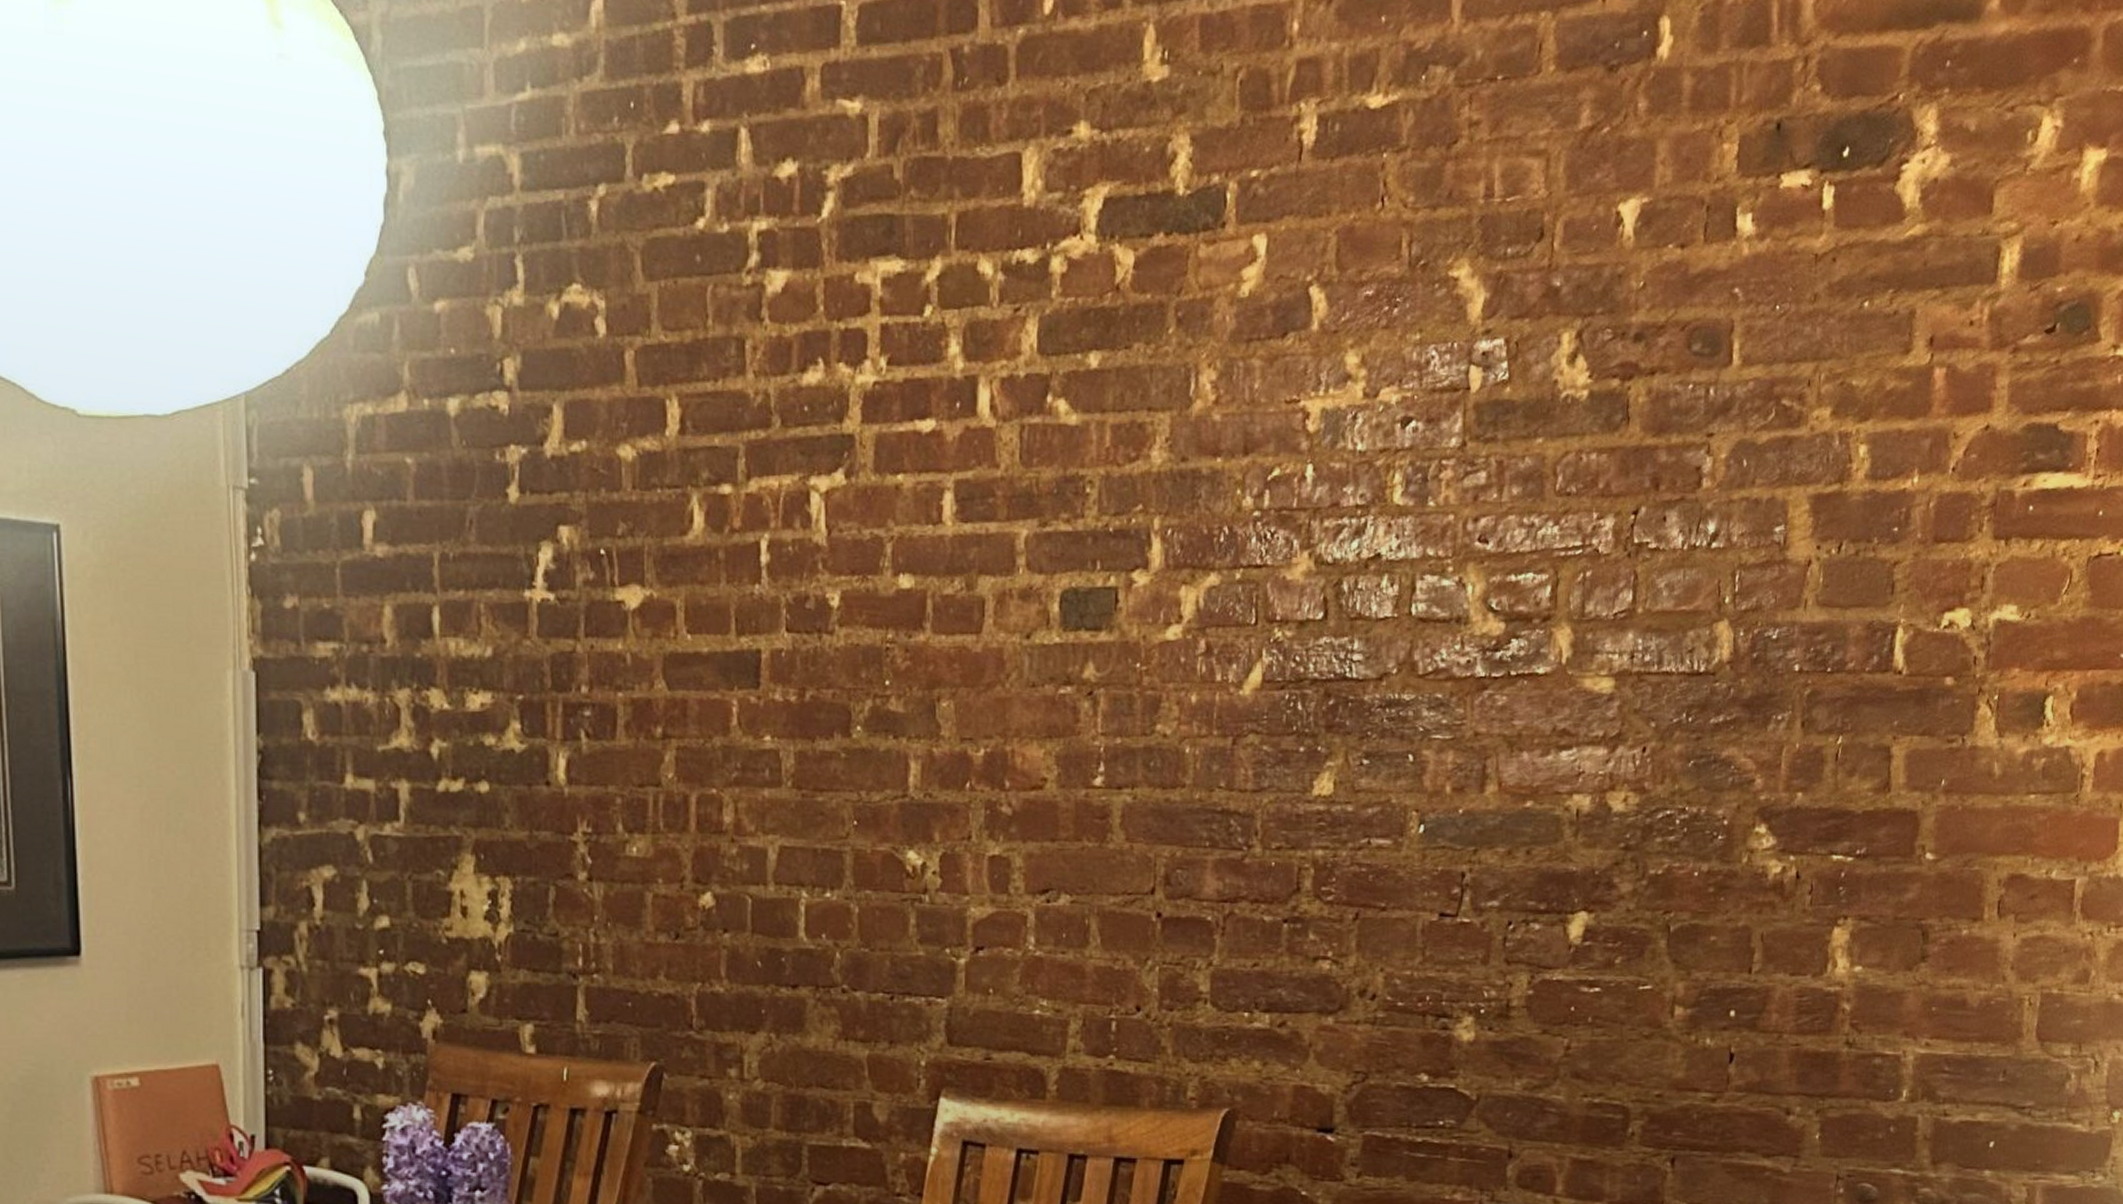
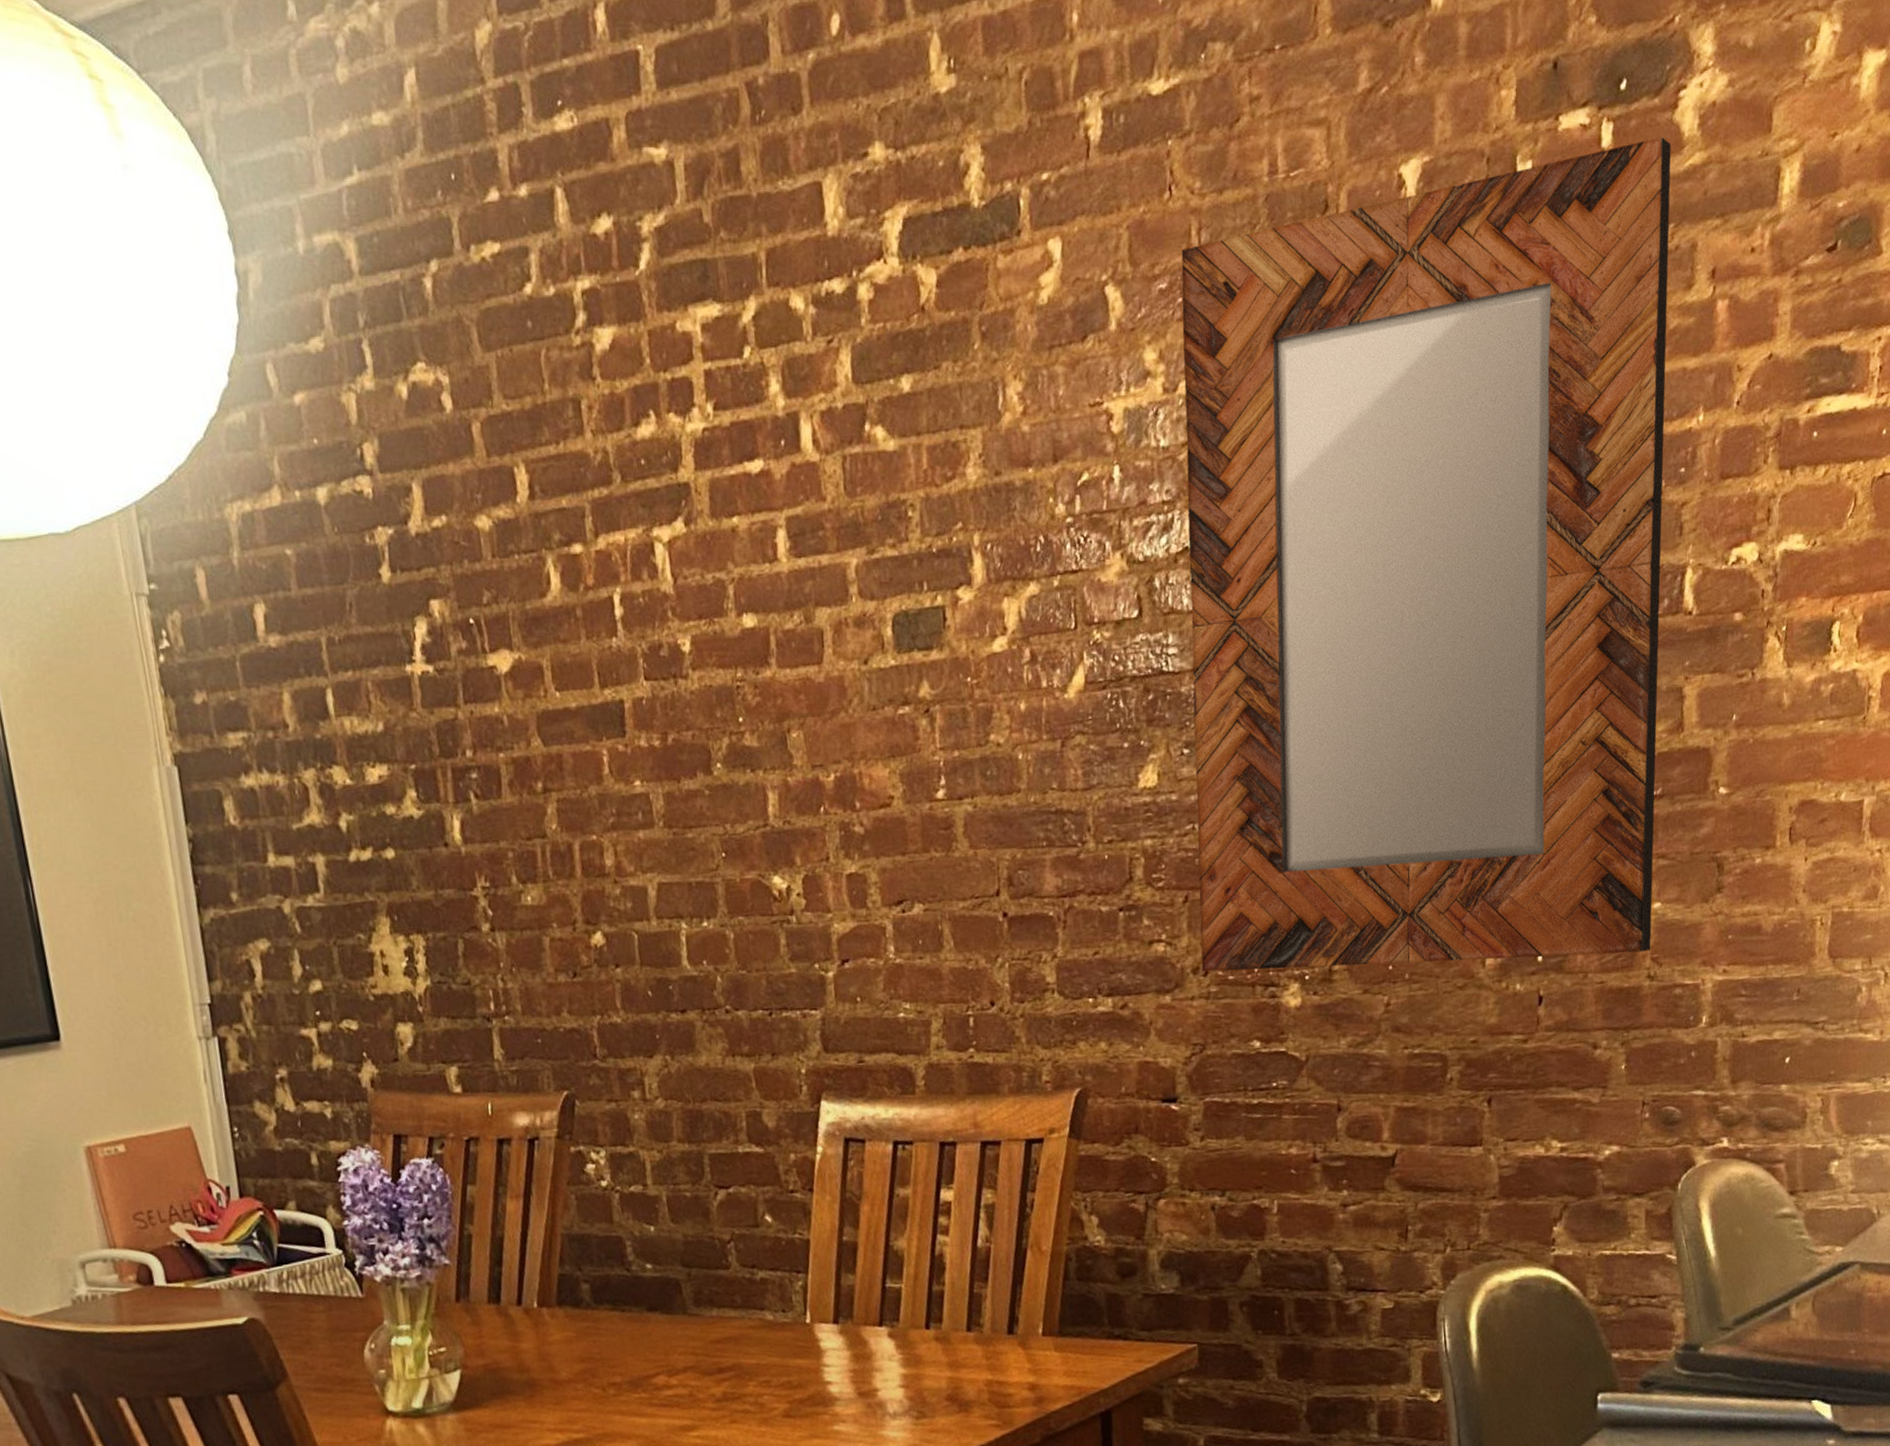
home mirror: none [1369,205,1892,1016] -> present [1181,137,1672,972]

